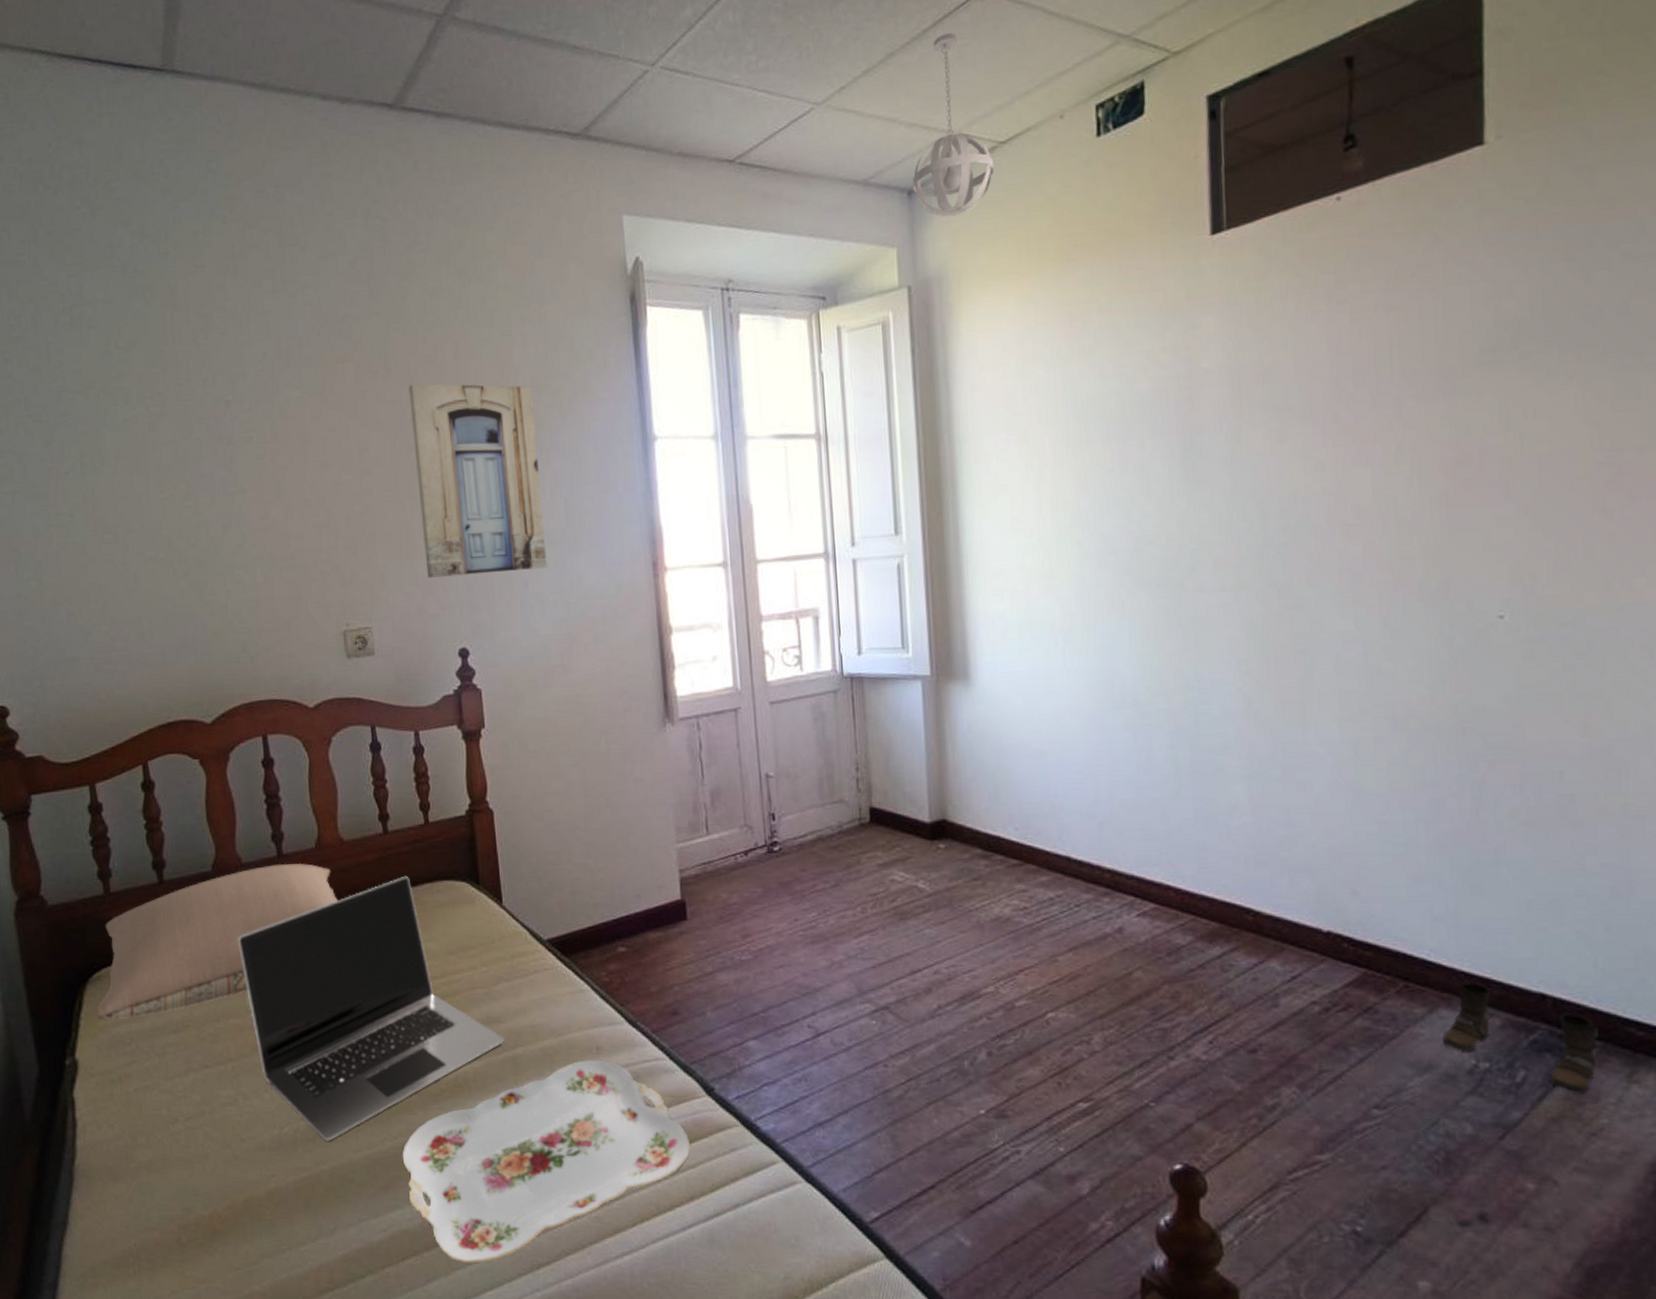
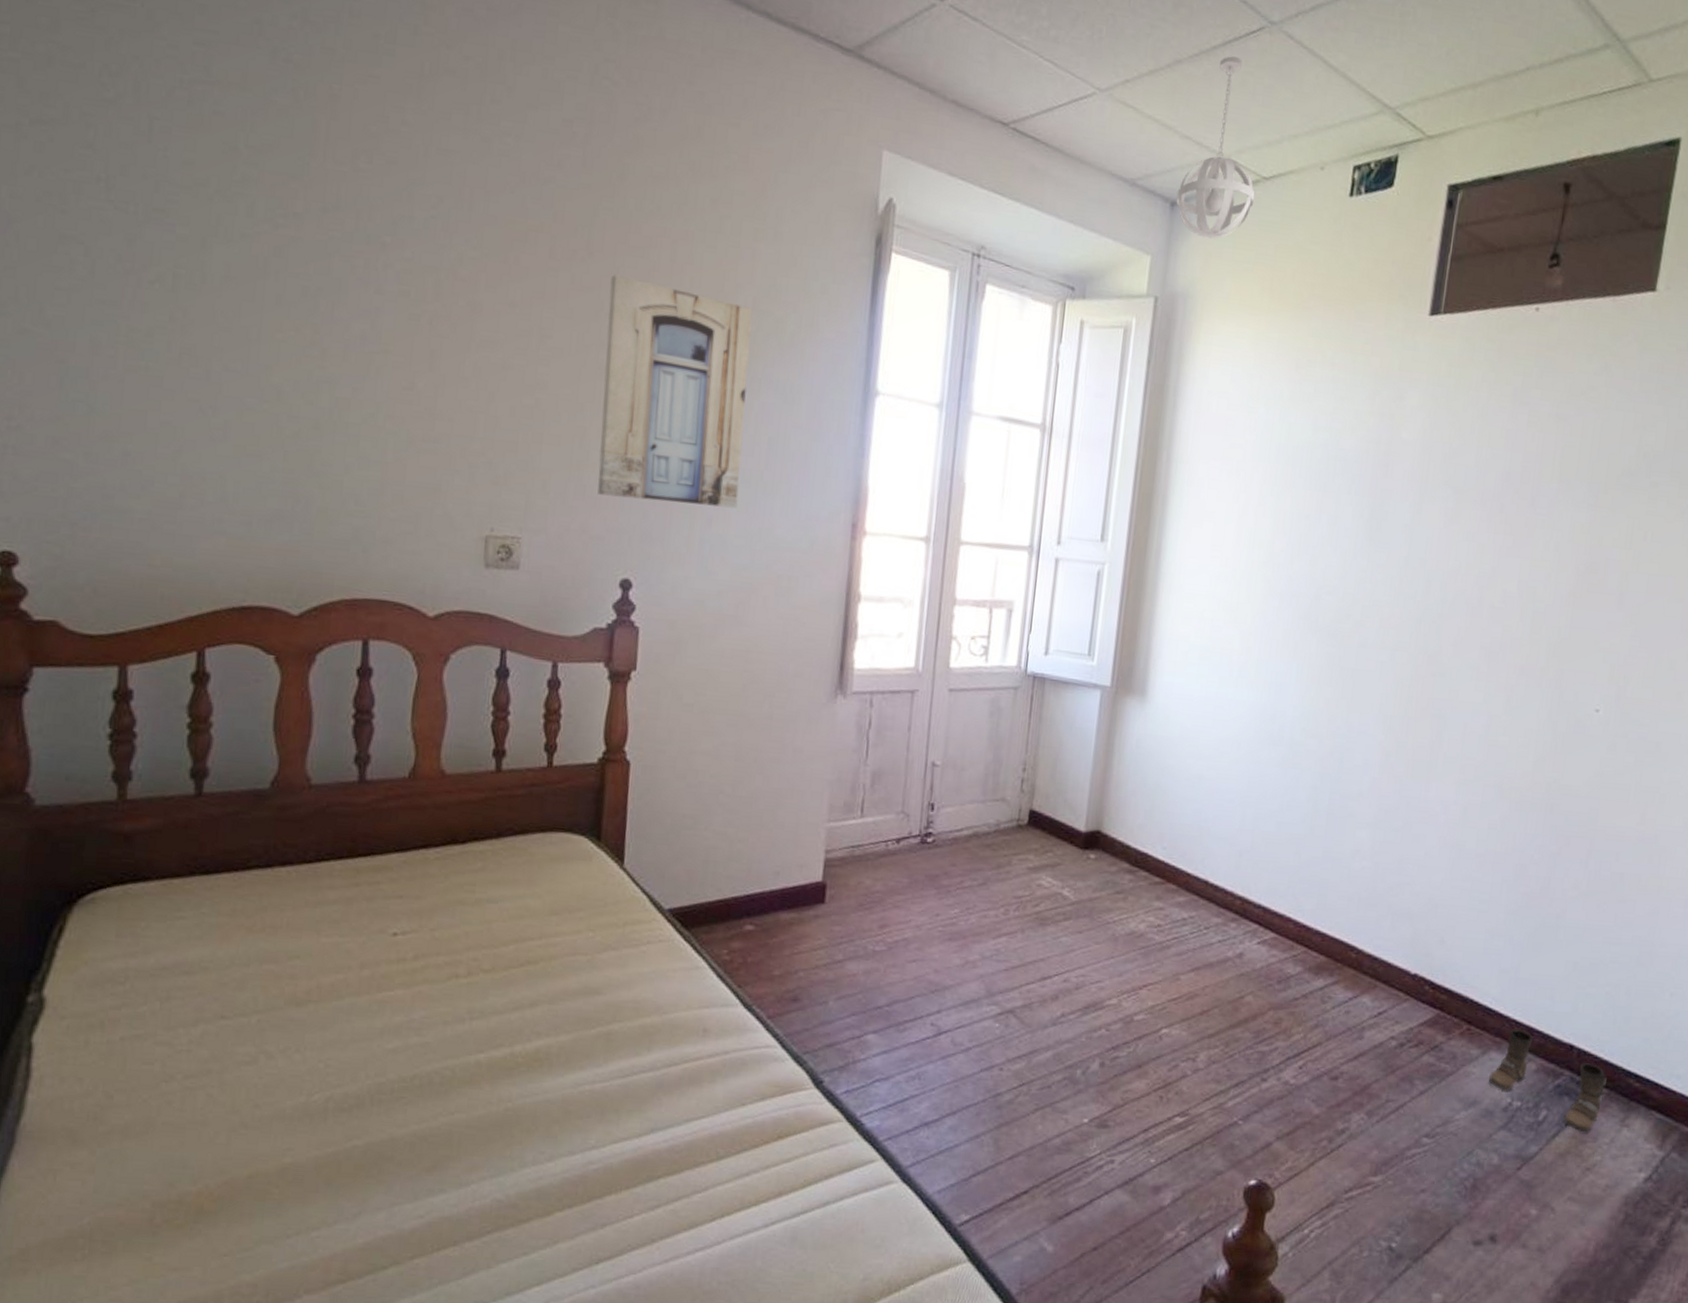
pillow: present [97,862,338,1020] -> none [83,790,427,953]
laptop: present [237,877,505,1141] -> none [289,822,601,1113]
serving tray: present [402,1060,691,1263] -> none [456,1041,789,1256]

